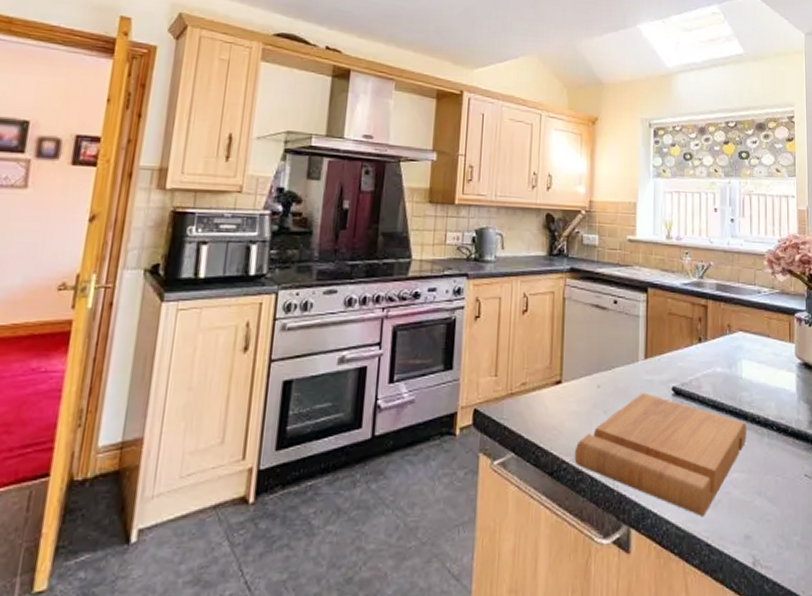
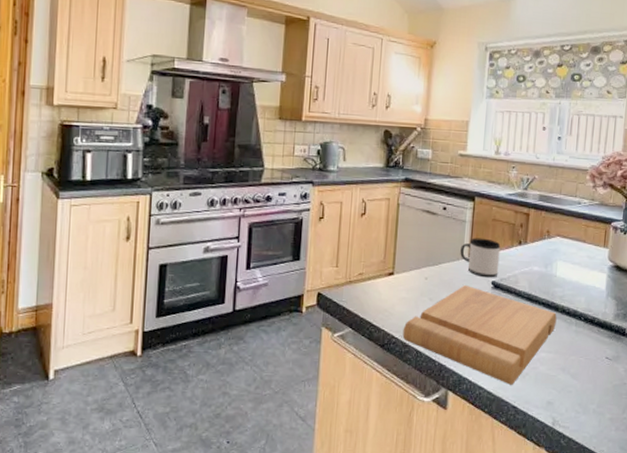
mug: none [635,335,679,383] -> present [460,238,501,278]

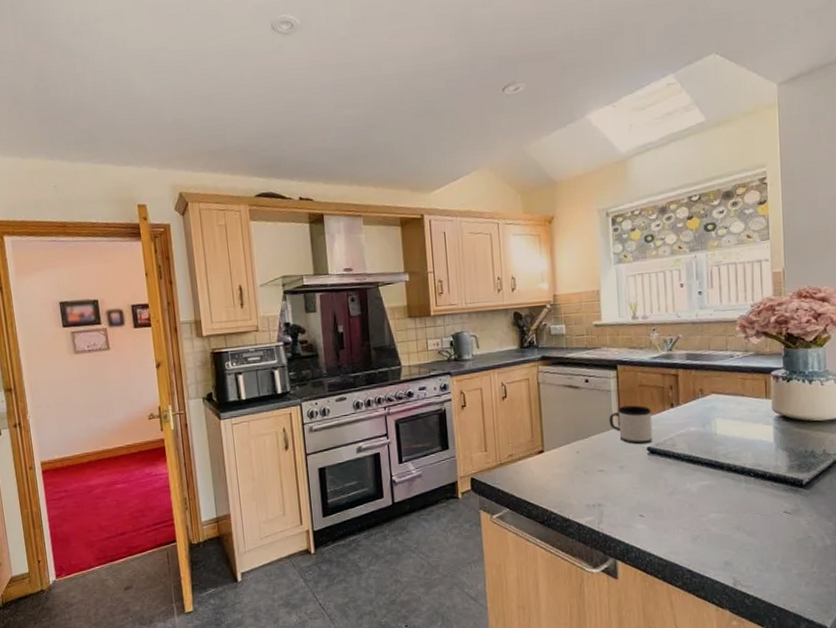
cutting board: present [402,285,557,385] -> none [561,454,723,549]

